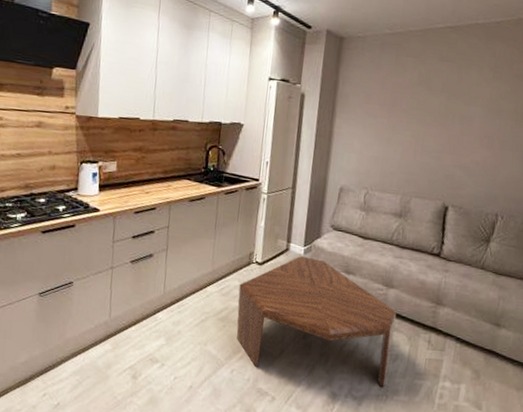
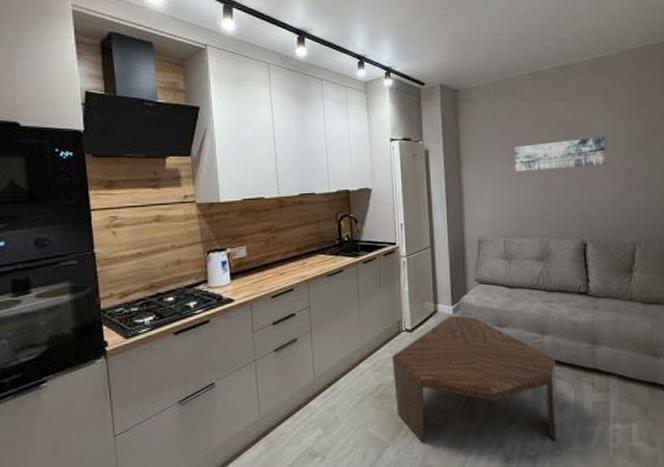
wall art: none [388,101,487,133] -> present [513,136,606,172]

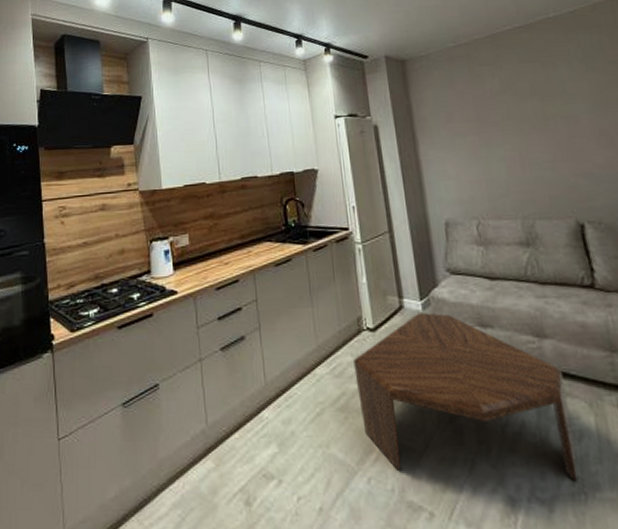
wall art: present [513,136,606,172] -> none [476,98,596,144]

